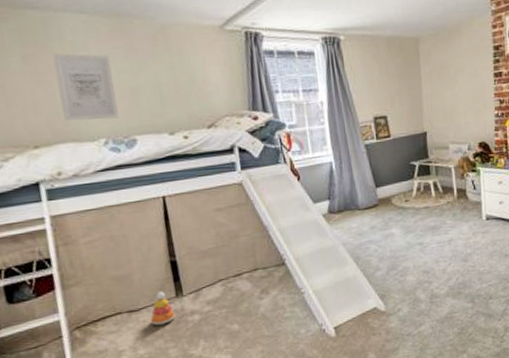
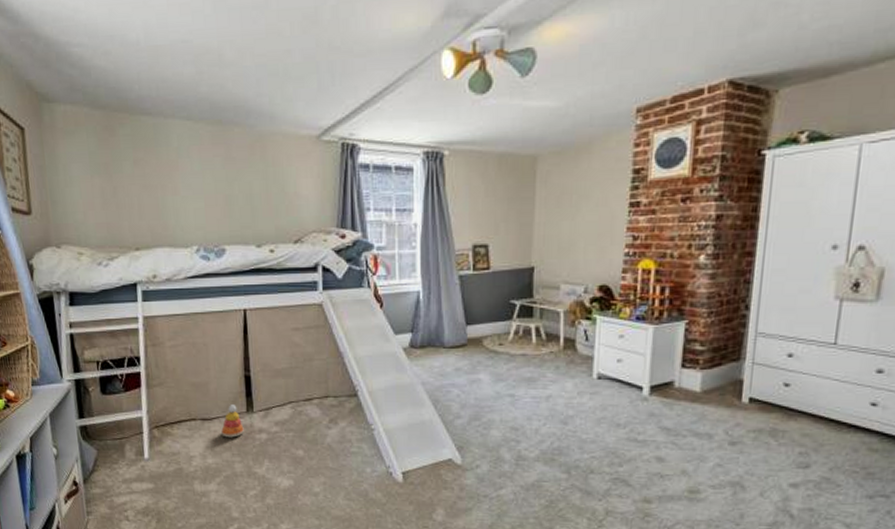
wall art: present [52,53,119,121] -> none [159,159,212,227]

